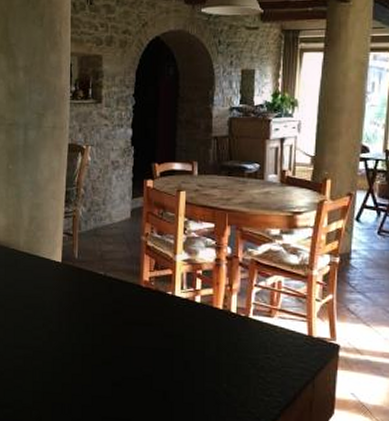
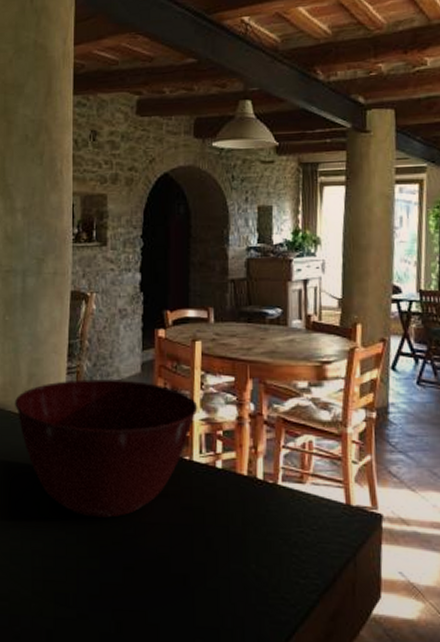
mixing bowl: none [17,223,181,342] -> present [14,379,198,518]

